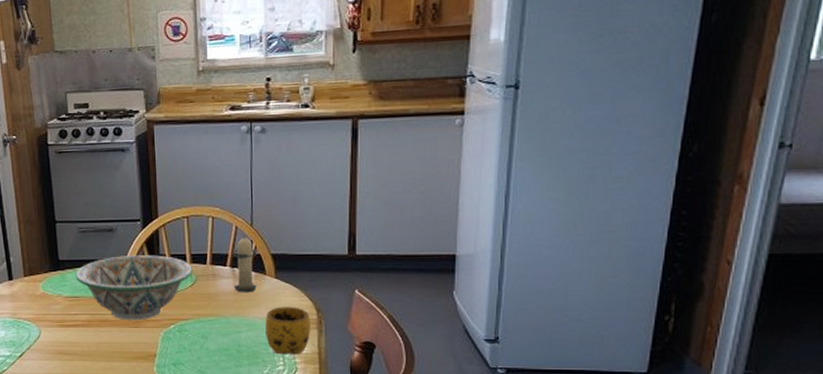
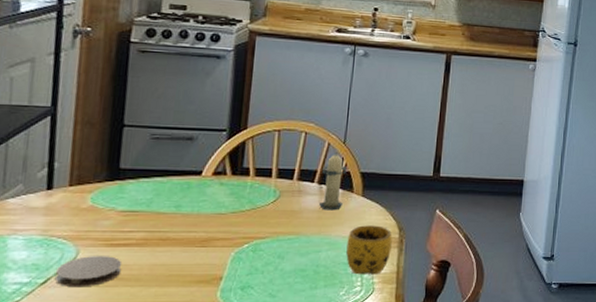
coaster: none [28,335,75,361] -> present [56,256,122,288]
decorative bowl: present [75,255,193,321] -> none [137,167,277,239]

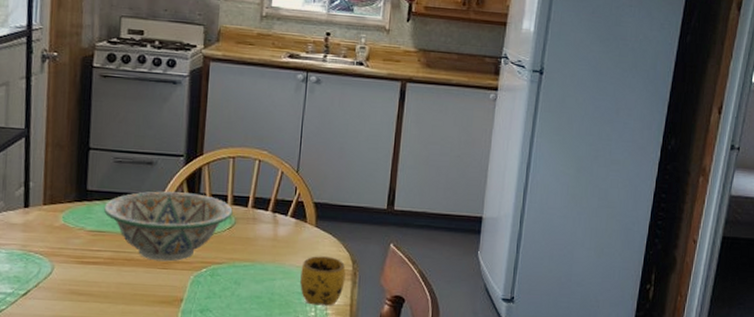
coaster: present [56,256,122,288] -> none [35,272,92,301]
decorative bowl: none [137,167,277,239] -> present [103,191,233,262]
candle: present [319,152,347,211] -> none [273,181,300,240]

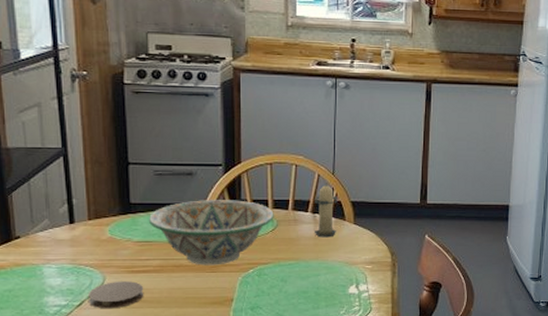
coaster: none [35,272,92,301] -> present [89,281,144,309]
candle: none [273,181,300,240] -> present [315,183,337,238]
mug: present [300,256,346,306] -> none [343,251,385,296]

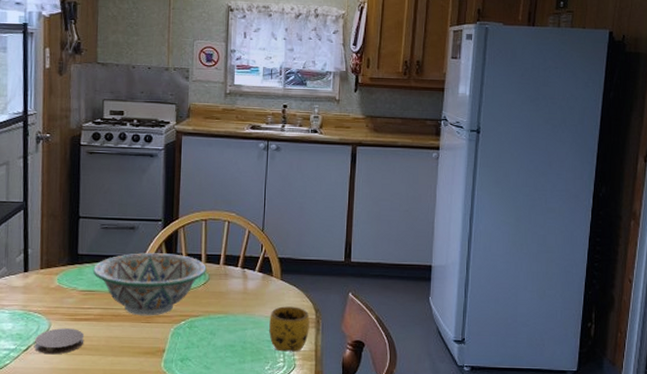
candle: present [315,183,337,238] -> none [243,239,266,293]
mug: none [343,251,385,296] -> present [269,306,310,352]

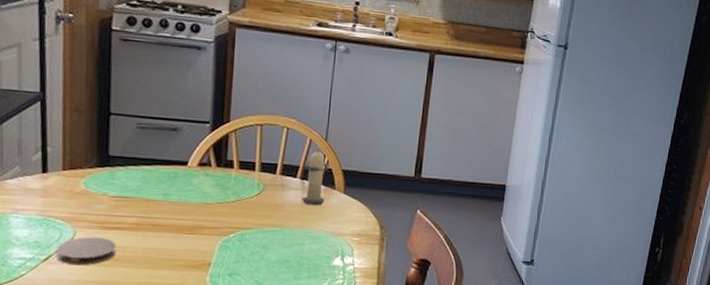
decorative bowl: present [92,253,207,316] -> none [126,157,261,227]
candle: none [243,239,266,293] -> present [302,149,329,206]
mug: present [269,306,310,352] -> none [328,221,374,269]

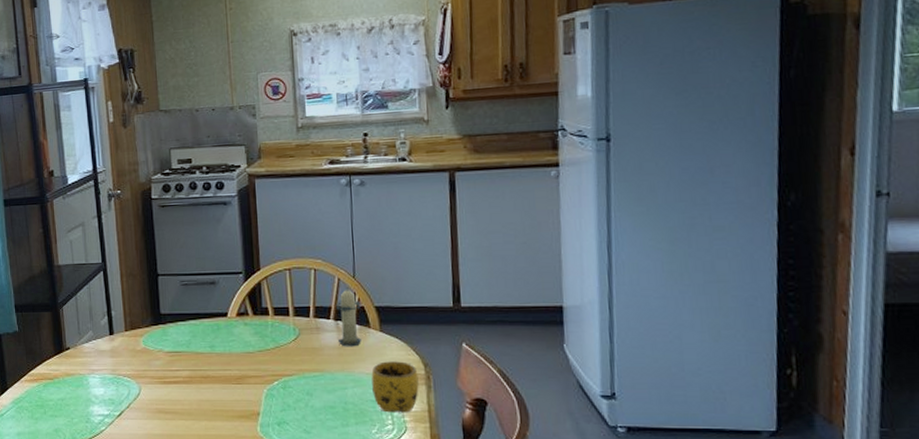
coaster: present [57,237,117,266] -> none [127,392,176,420]
mug: none [328,221,374,269] -> present [371,361,419,413]

